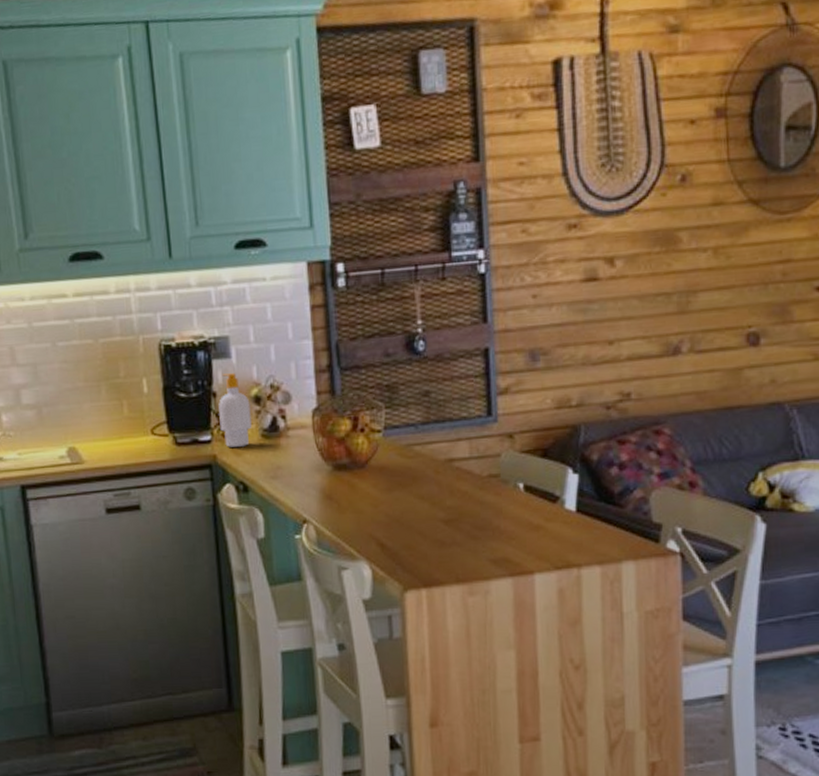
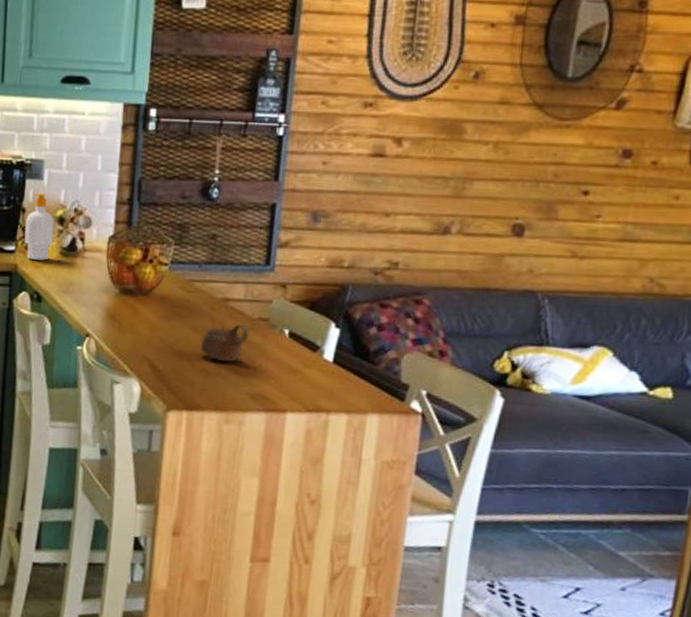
cup: none [430,483,481,529] -> present [201,323,249,362]

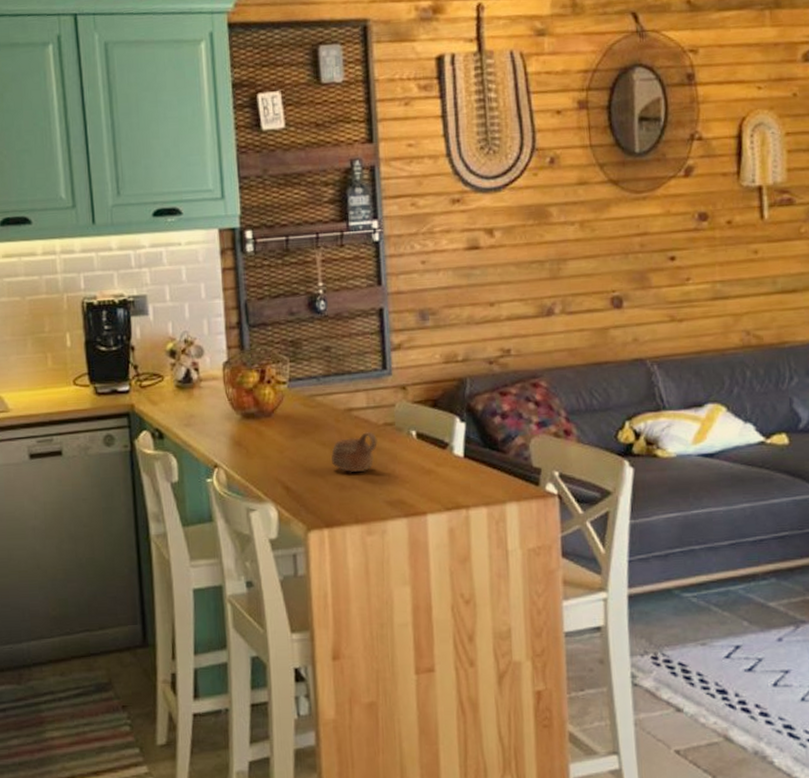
soap bottle: present [24,193,54,261] -> none [136,329,167,397]

